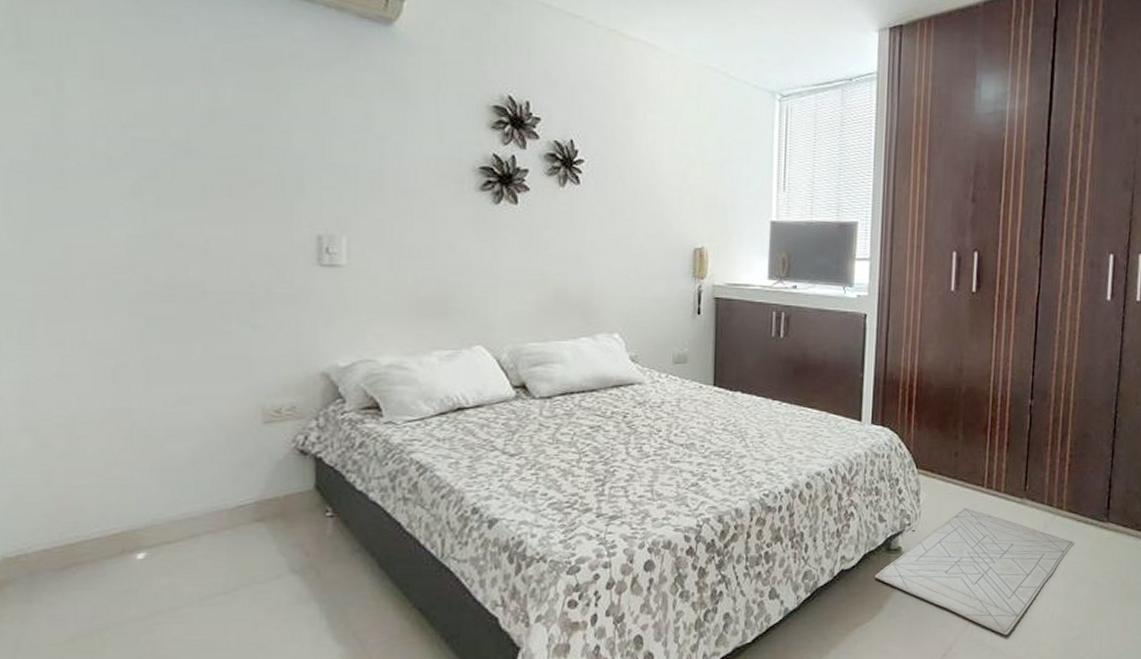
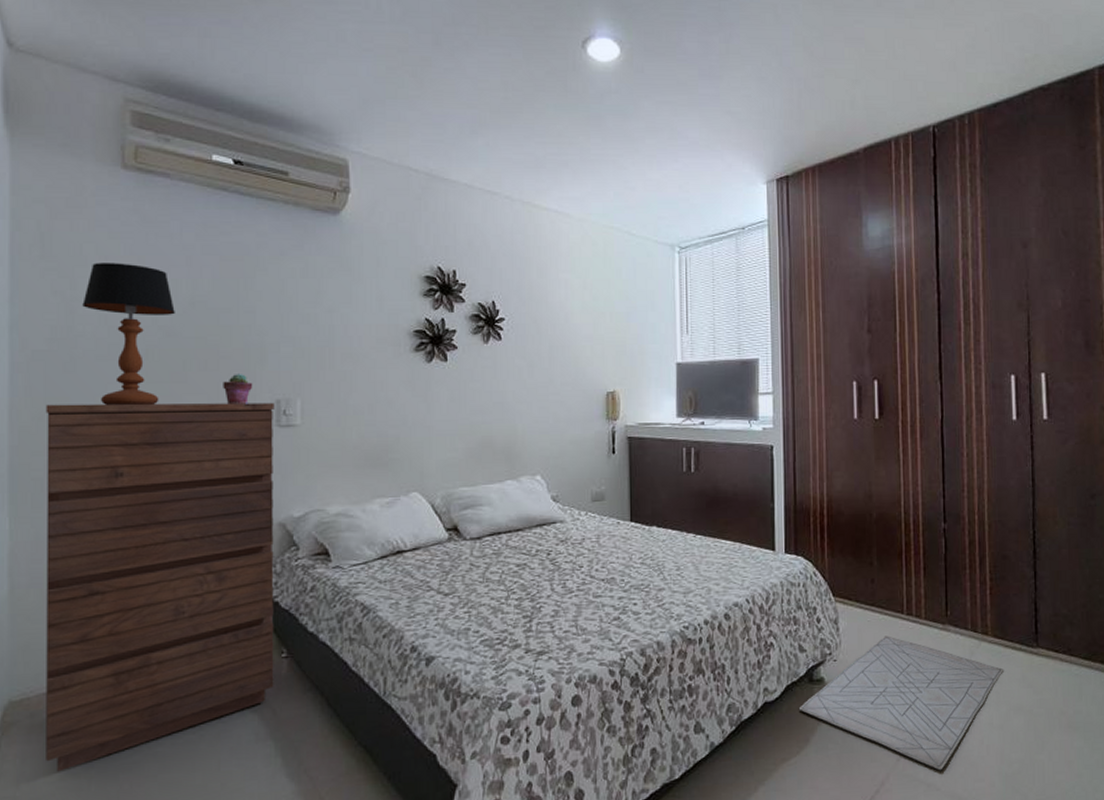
dresser: none [31,225,318,633] -> present [45,402,275,772]
table lamp: none [73,59,191,234] -> present [82,263,175,406]
potted succulent: none [252,203,289,239] -> present [223,374,253,405]

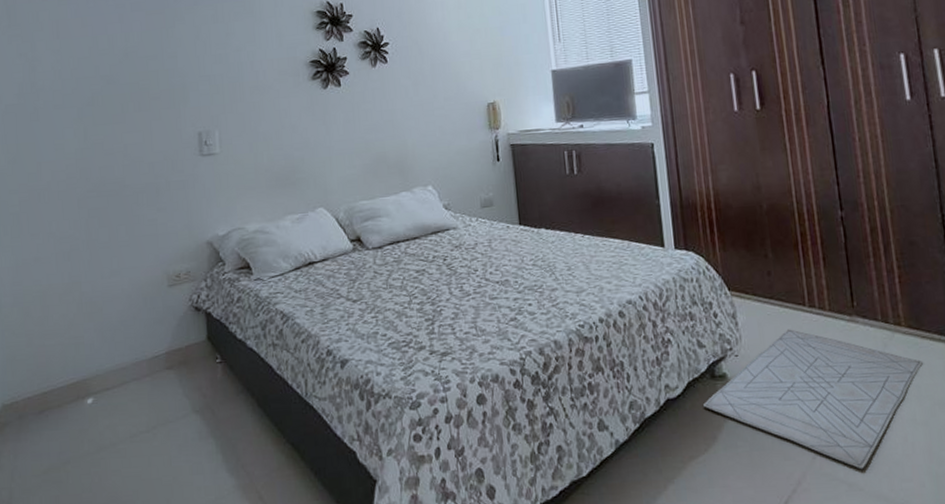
dresser: present [45,402,275,772] -> none [18,135,212,466]
table lamp: present [82,263,175,406] -> none [41,25,113,147]
potted succulent: present [223,374,253,405] -> none [154,112,179,139]

